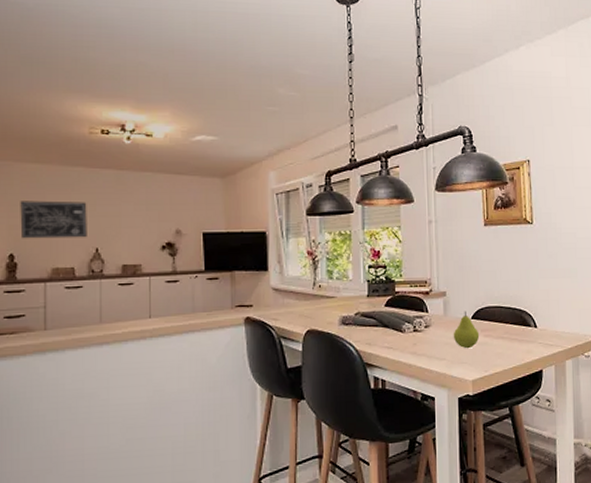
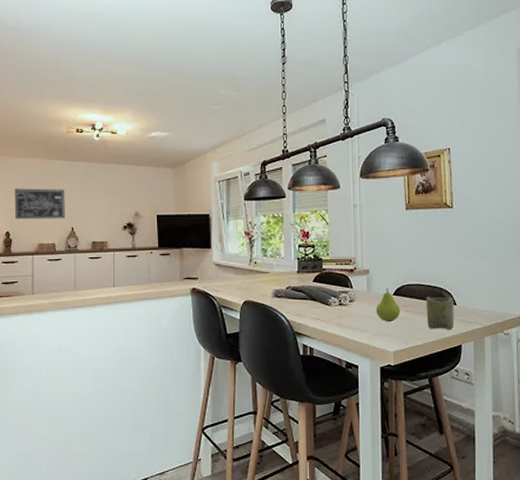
cup: none [506,319,535,355] -> present [426,296,454,329]

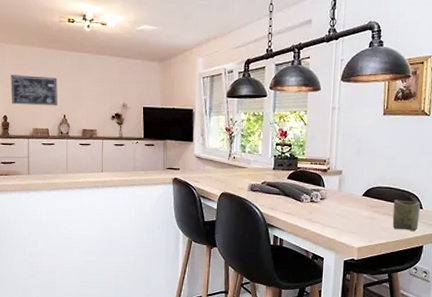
fruit: present [375,287,401,323] -> none [344,188,369,221]

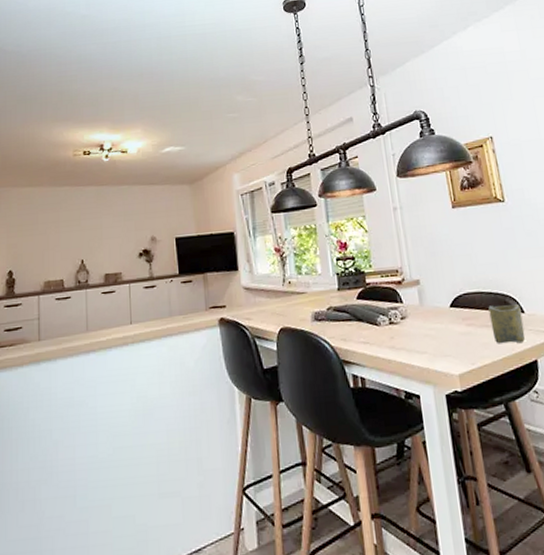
wall art: present [11,74,58,106] -> none [17,218,74,256]

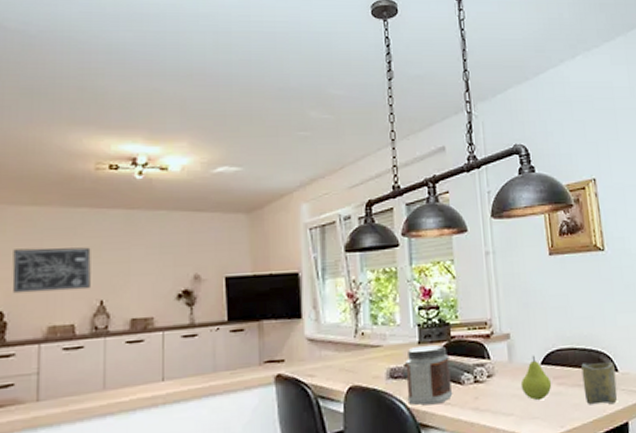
wall art: none [17,218,74,256] -> present [12,247,91,294]
jar: none [327,290,371,344] -> present [405,344,453,405]
fruit: none [432,299,462,340] -> present [520,355,552,401]

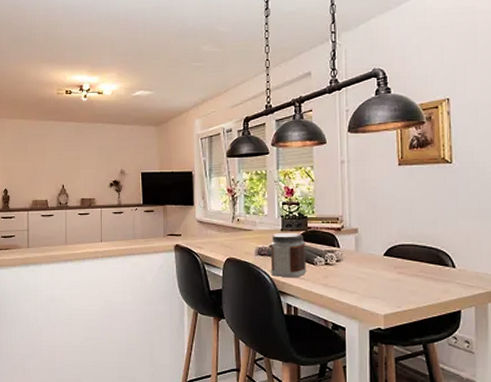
wall art: present [12,247,91,294] -> none [11,148,56,178]
fruit: present [520,355,552,401] -> none [364,247,392,284]
cup: present [581,362,618,405] -> none [421,258,453,293]

